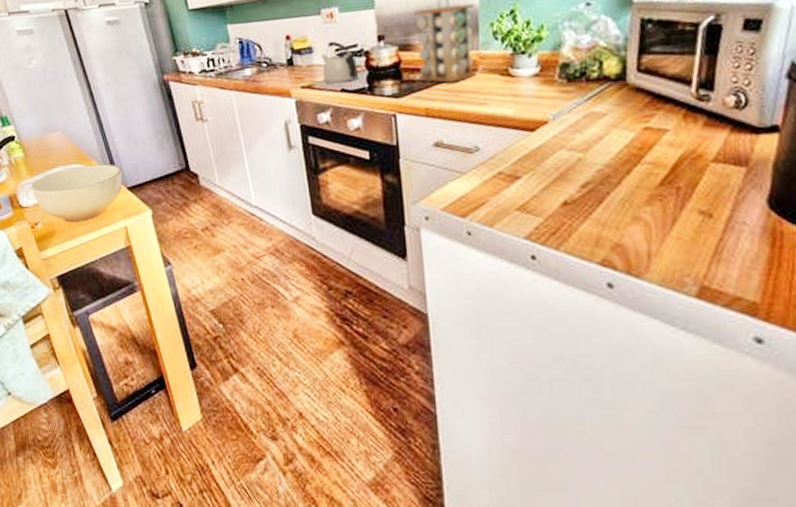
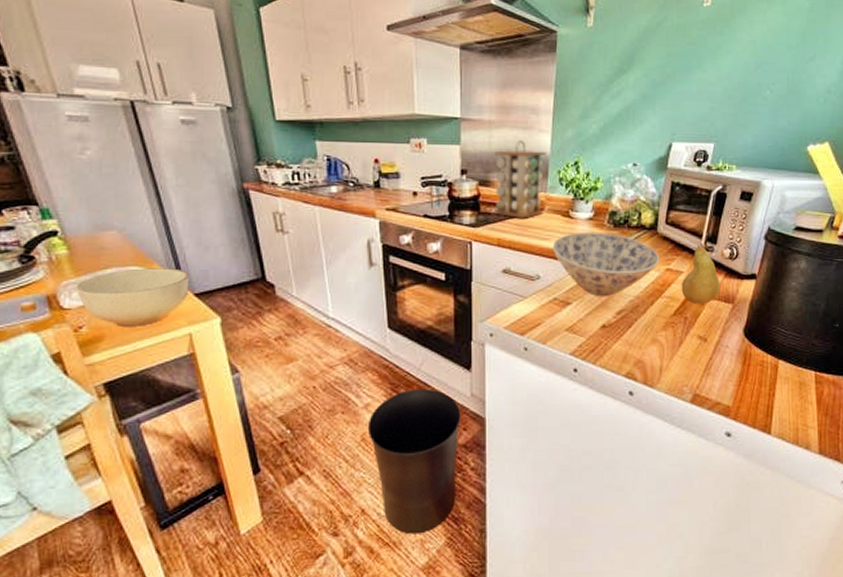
waste bin: none [298,280,402,445] -> present [367,388,461,535]
kettle: present [321,41,358,85] -> none [407,169,440,210]
bowl: none [491,89,634,168] -> present [552,231,660,297]
fruit: none [667,95,727,170] -> present [681,246,721,304]

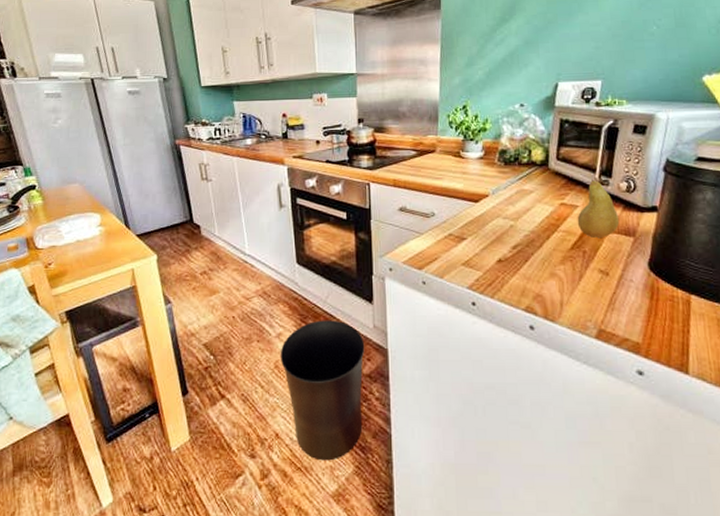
bowl: present [75,268,190,326] -> none [47,213,133,263]
spice rack: present [495,140,547,218] -> none [388,89,436,160]
bowl: present [552,231,660,297] -> none [445,170,553,232]

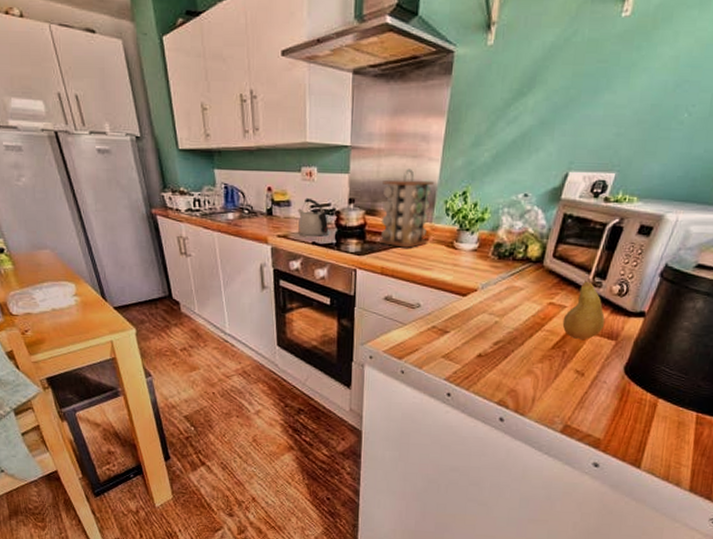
waste bin: present [280,320,365,461] -> none [258,400,340,523]
kettle: none [311,120,340,156] -> present [297,197,328,237]
spice rack: none [388,89,436,160] -> present [379,169,435,248]

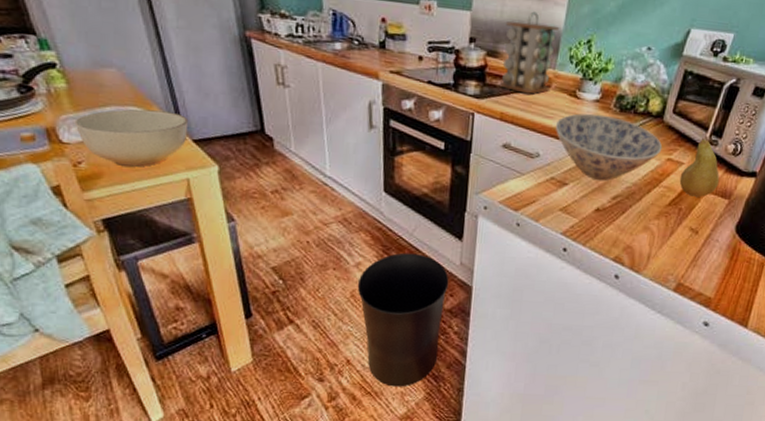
bowl: none [20,283,110,333] -> present [74,109,189,167]
waste bin: none [258,400,340,523] -> present [357,252,449,387]
kettle: present [297,197,328,237] -> none [412,32,446,76]
bowl: none [434,263,544,328] -> present [555,113,663,181]

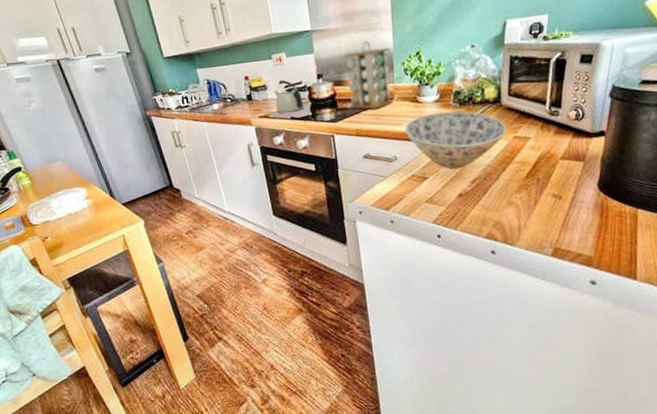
bowl: present [74,109,189,167] -> none [39,185,118,234]
waste bin: present [357,252,449,387] -> none [267,262,348,384]
kettle: none [412,32,446,76] -> present [274,79,303,115]
fruit: present [679,139,720,197] -> none [530,112,570,166]

